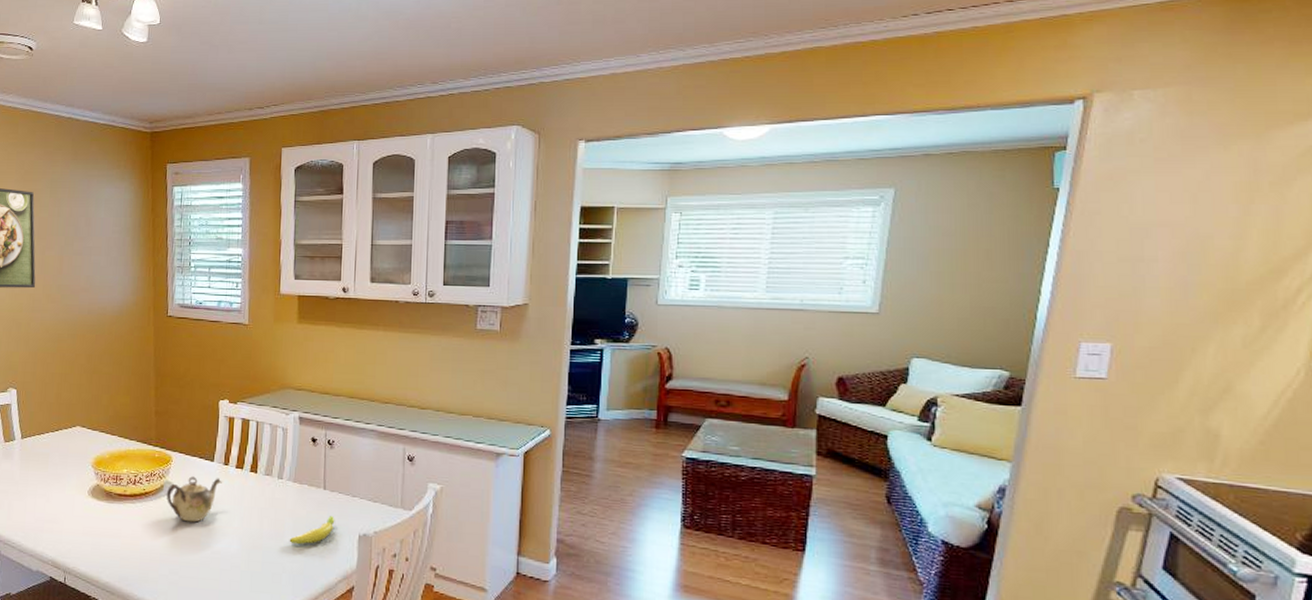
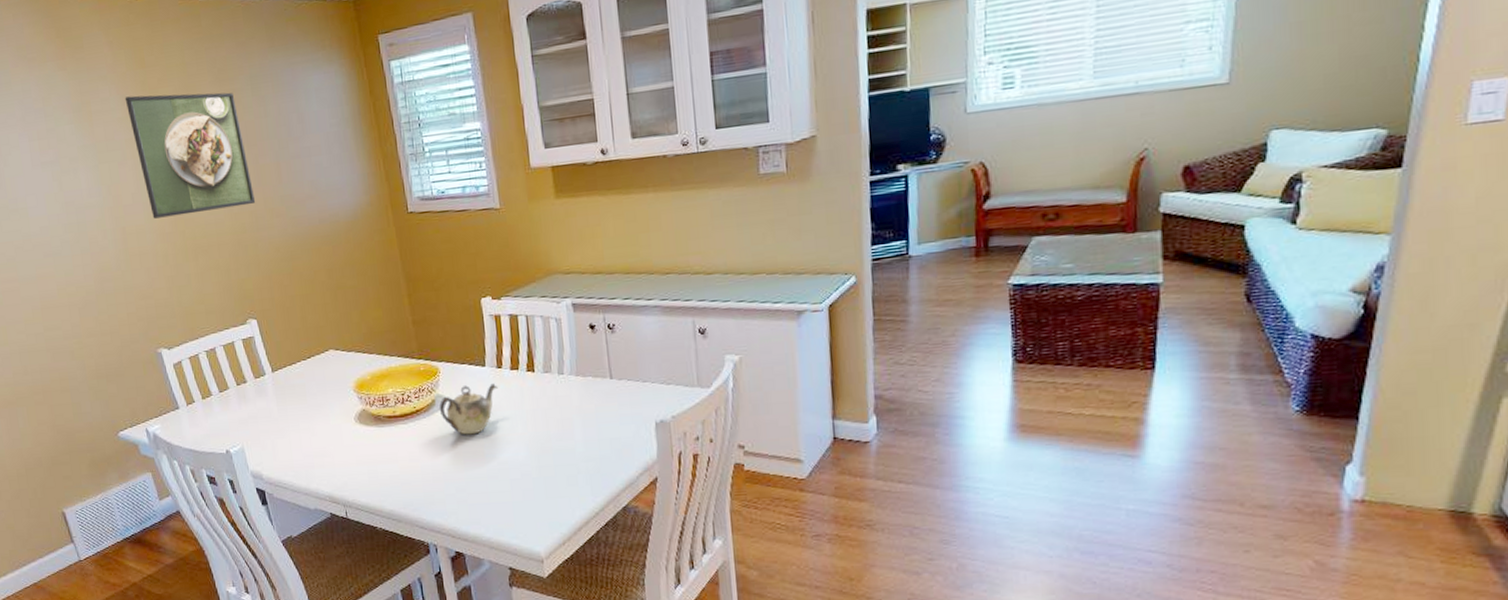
banana: present [289,516,335,545] -> none [580,406,627,442]

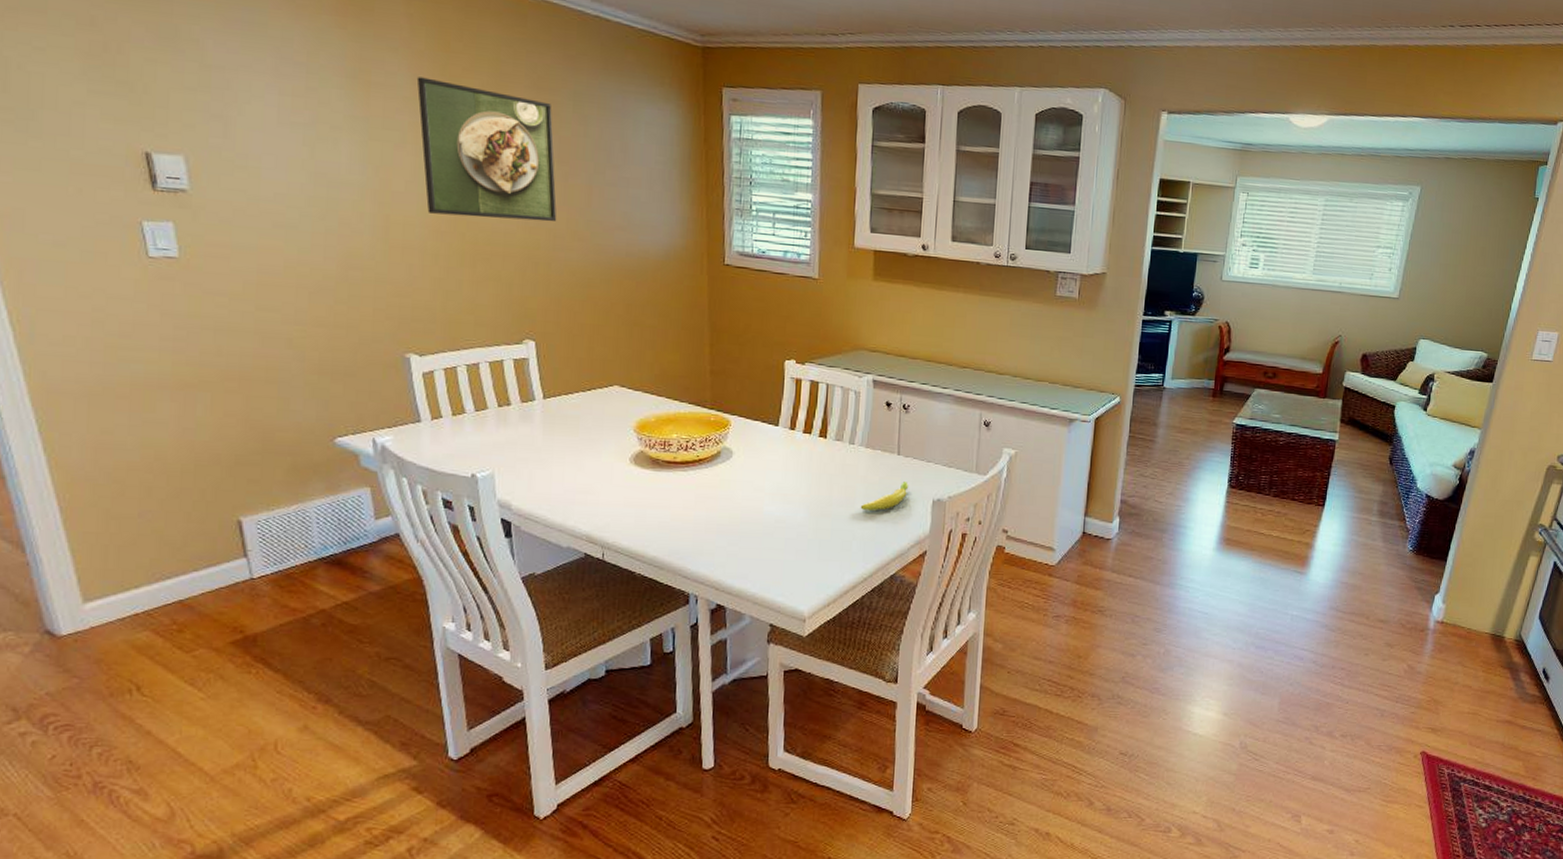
teapot: present [440,383,498,435] -> none [724,442,788,491]
banana: none [580,406,627,442] -> present [860,482,909,511]

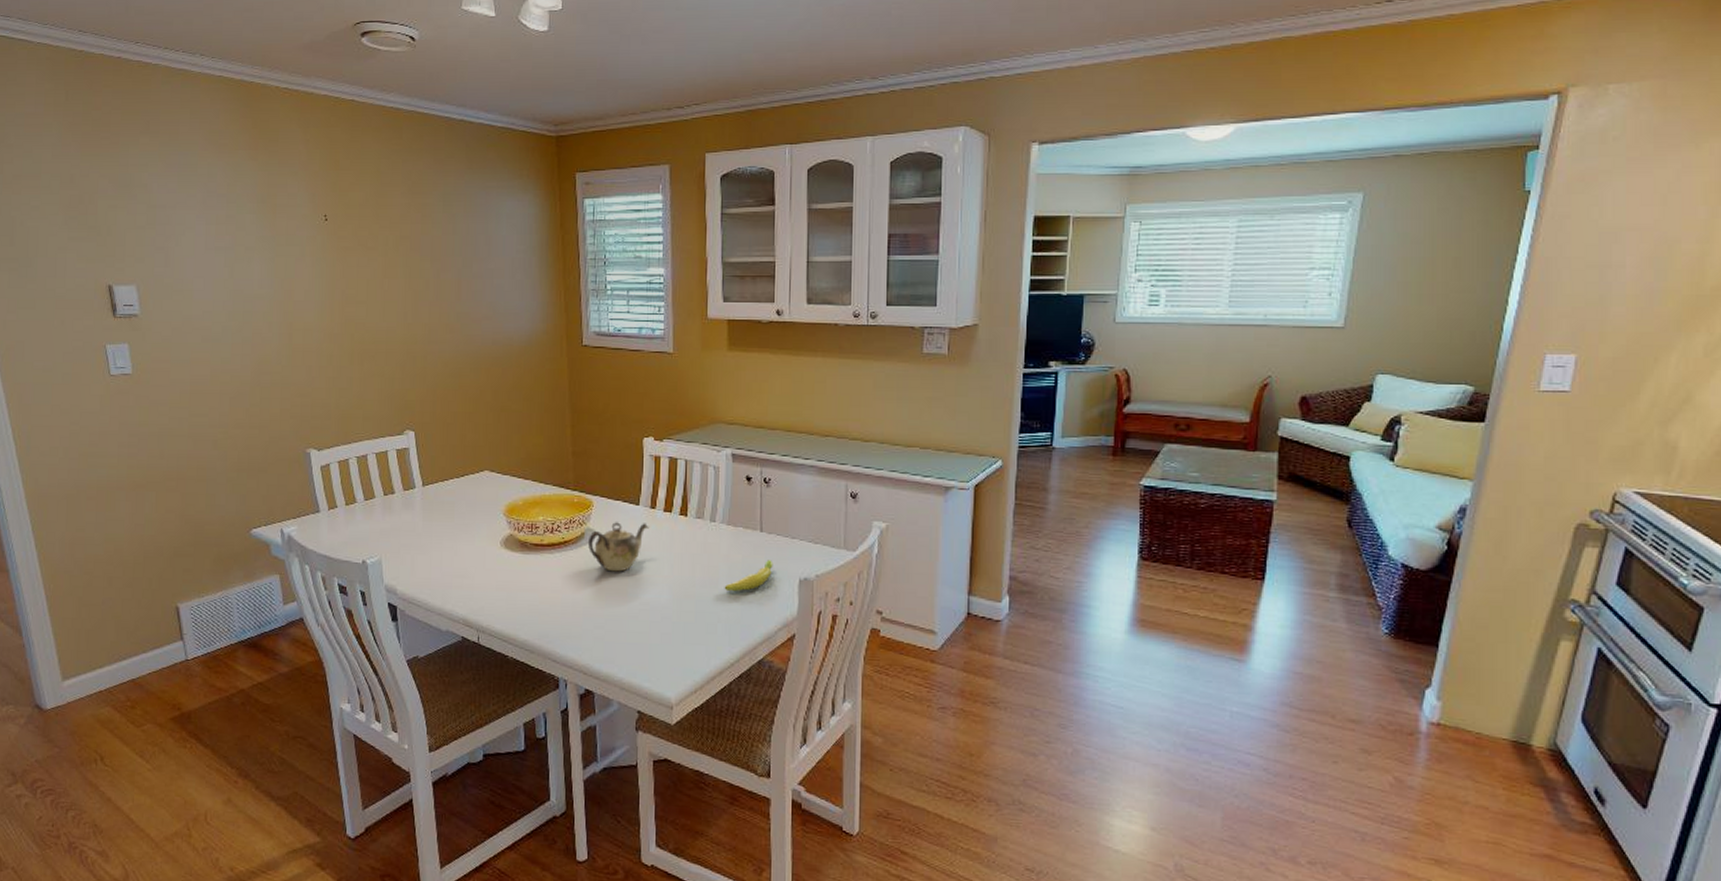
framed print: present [416,77,557,222] -> none [313,195,431,318]
teapot: none [724,442,788,491] -> present [588,522,649,572]

